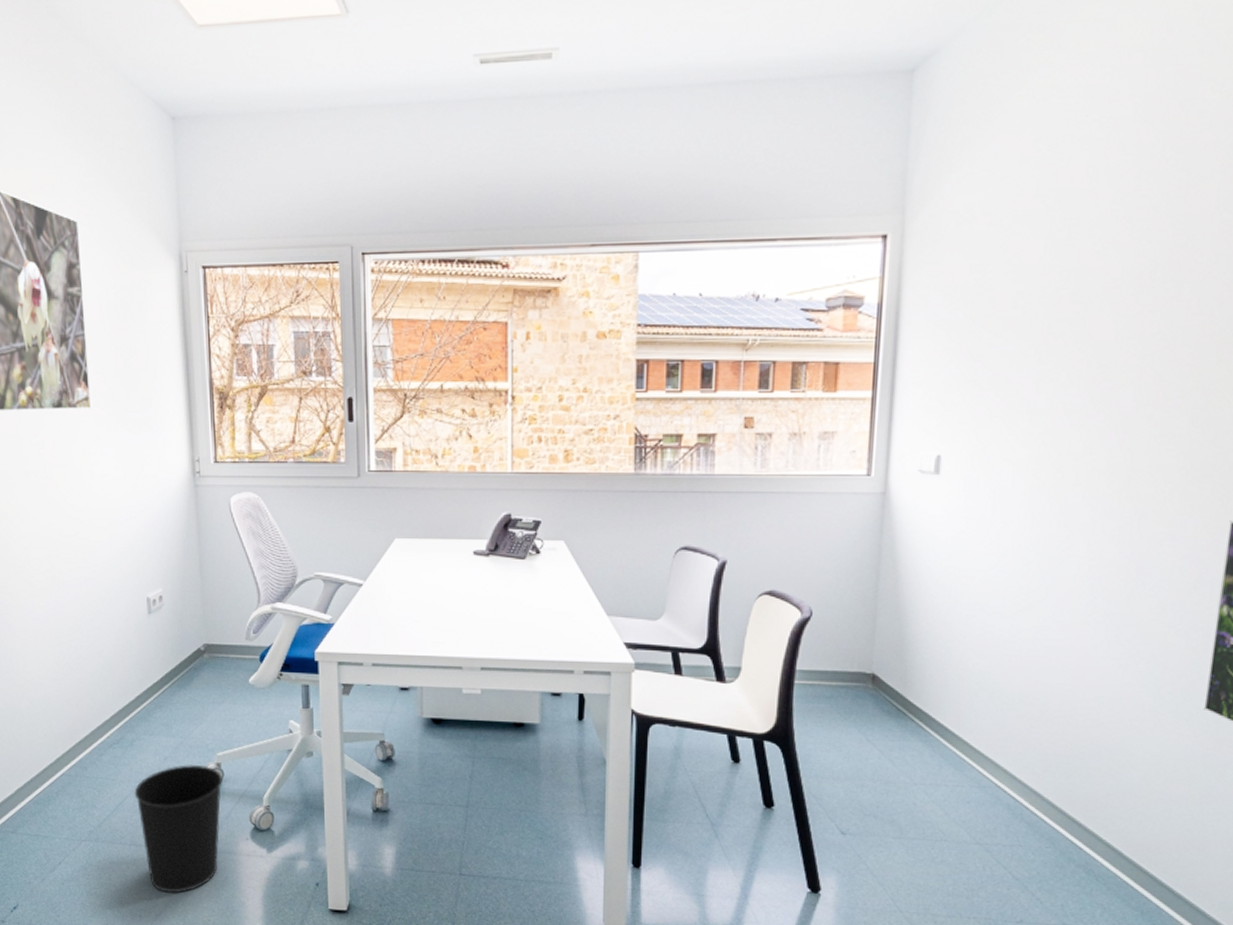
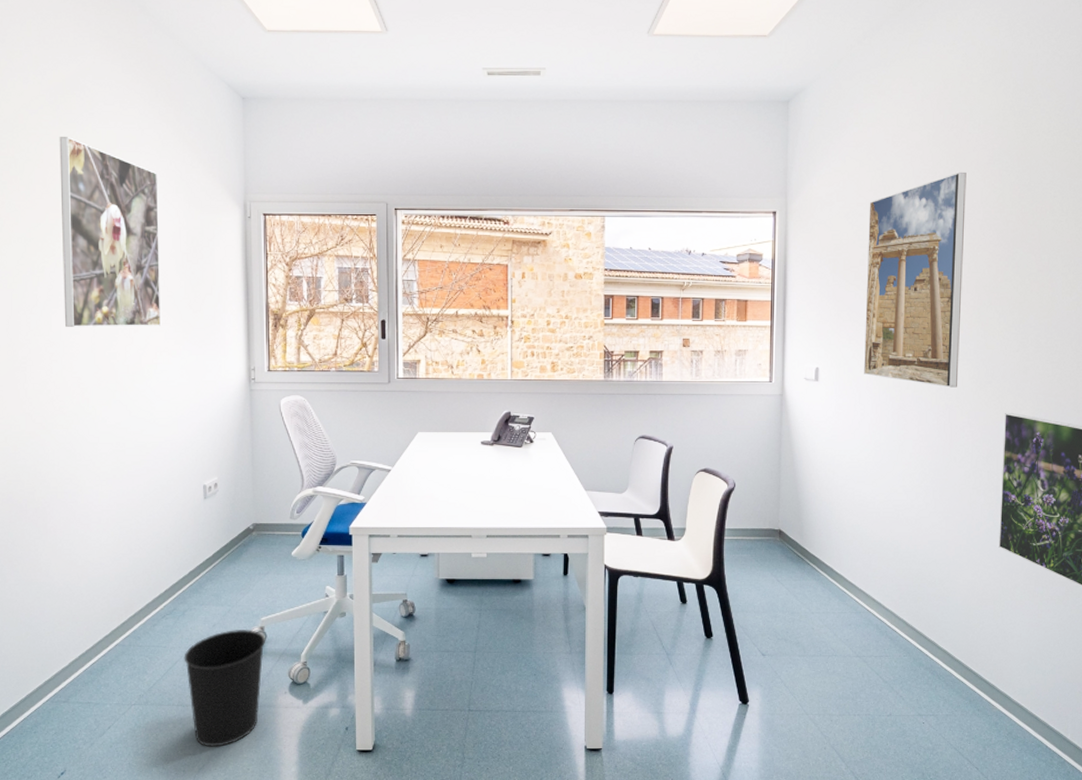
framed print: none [1009,160,1195,484] -> present [864,171,967,388]

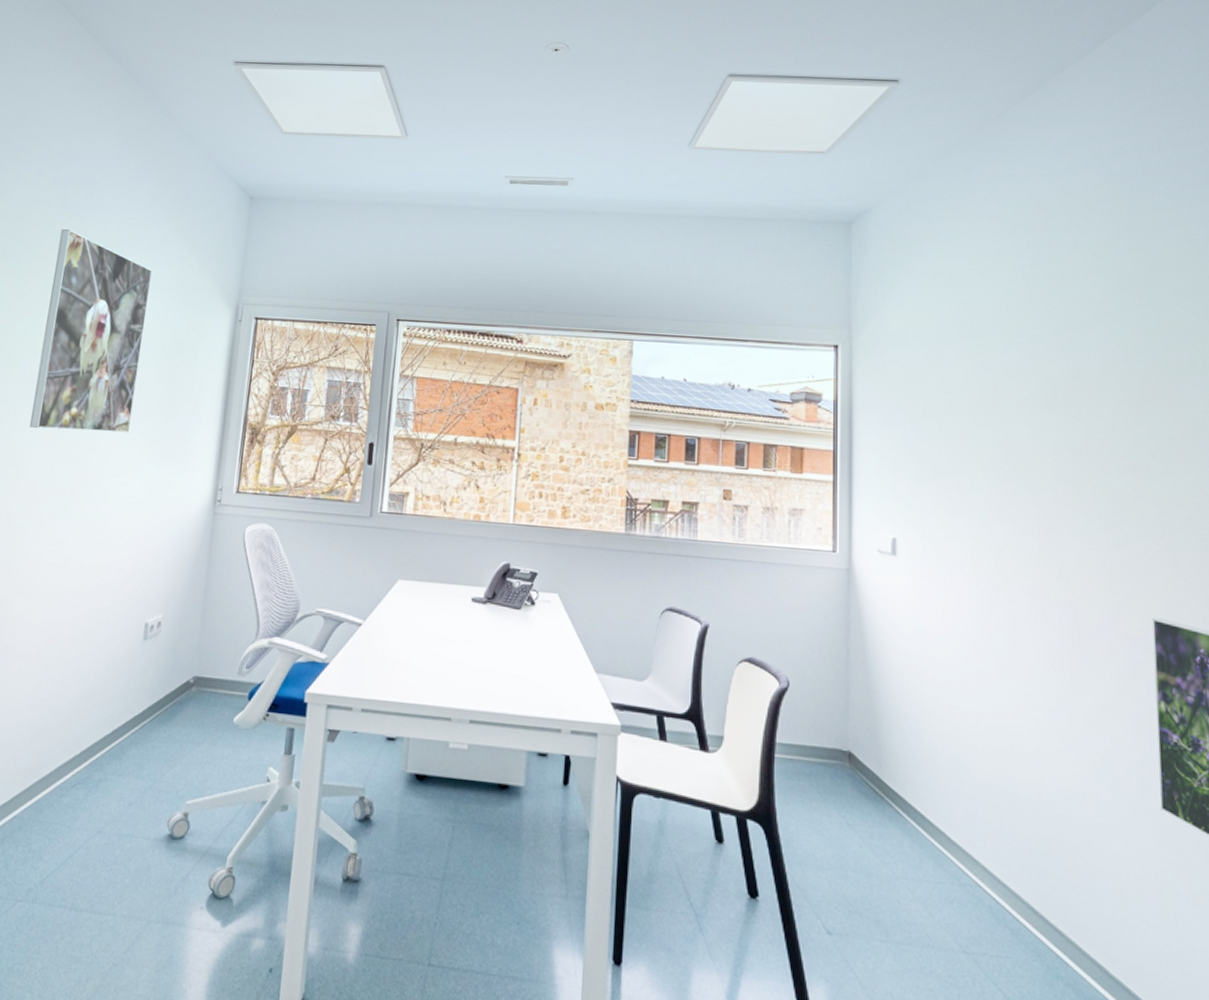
wastebasket: present [184,629,265,747] -> none [84,813,187,975]
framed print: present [864,171,967,388] -> none [953,310,1084,579]

